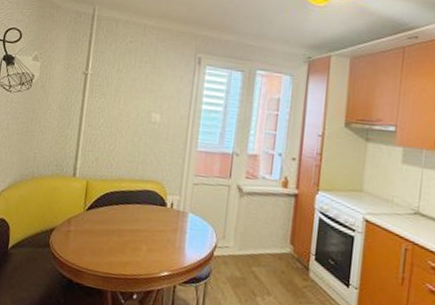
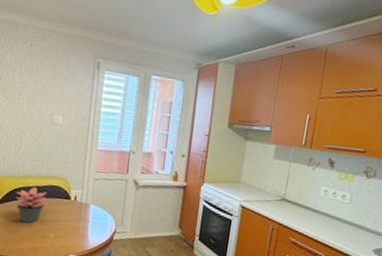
succulent plant: none [106,191,141,233] -> present [15,187,47,224]

